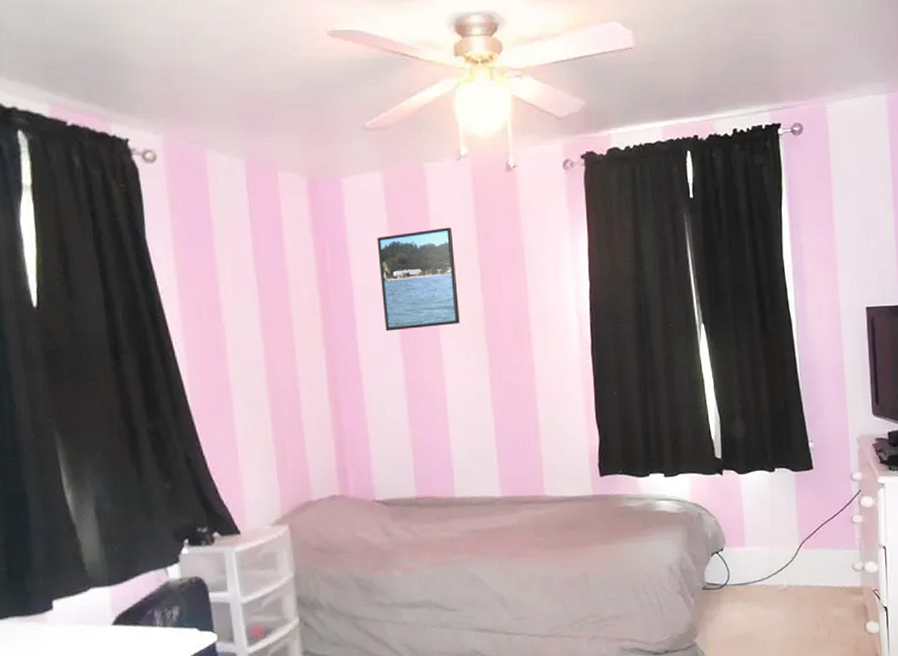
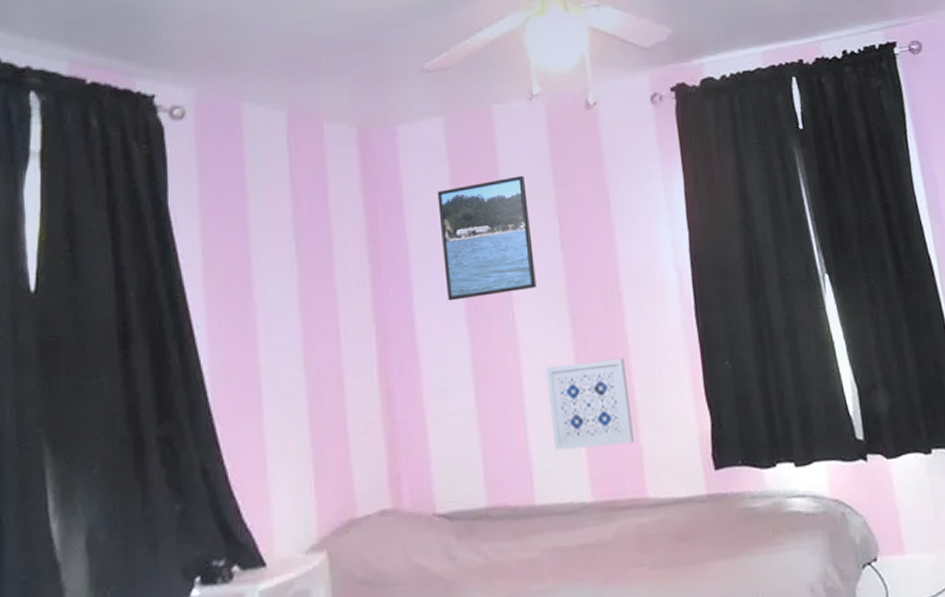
wall art: none [465,384,536,456] -> present [545,358,634,451]

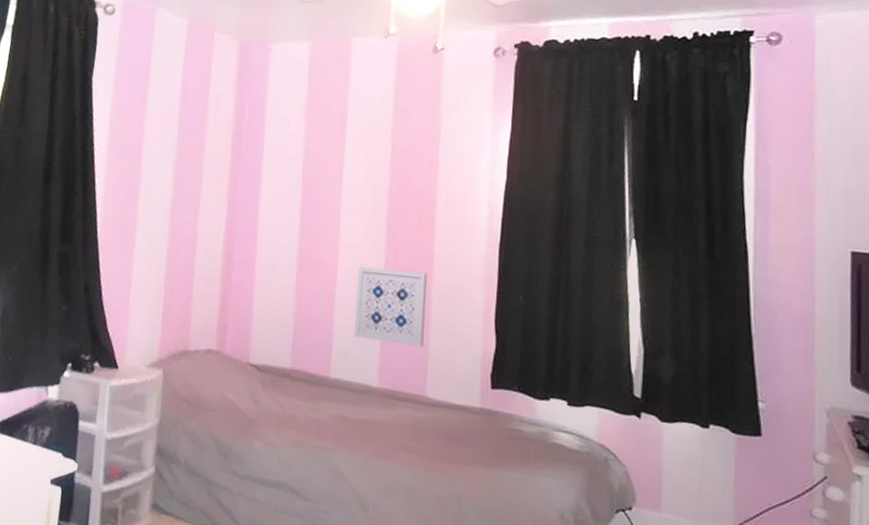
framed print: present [437,175,537,301] -> none [288,101,369,199]

